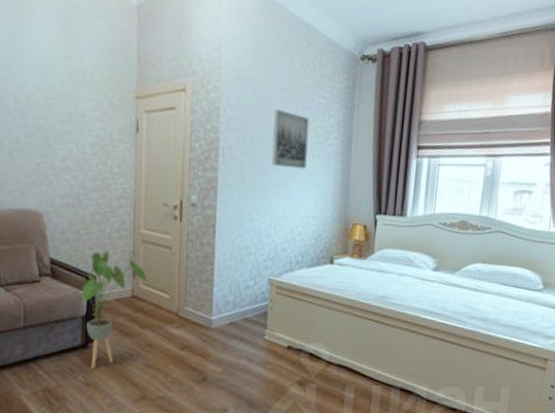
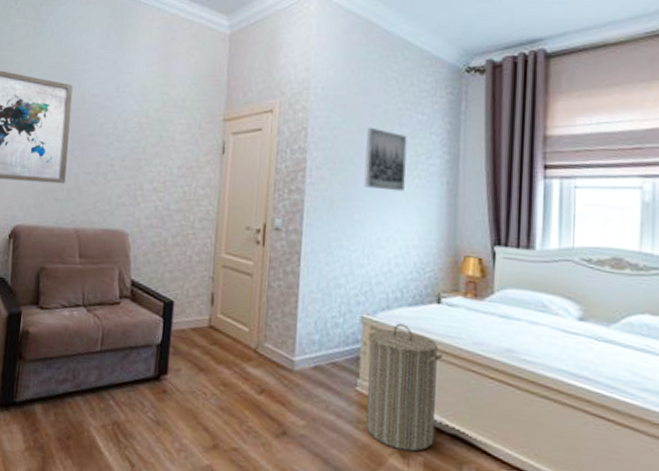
house plant: present [71,251,147,369] -> none [148,275,226,405]
laundry hamper: none [272,282,333,381] -> present [366,323,442,452]

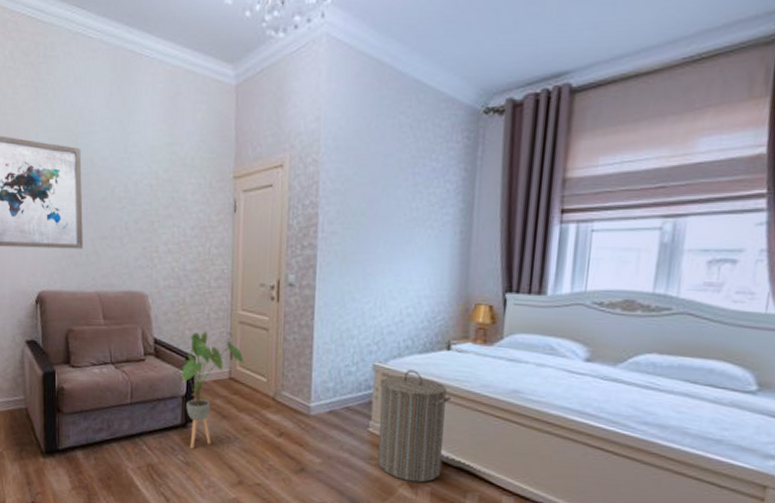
house plant: none [148,275,226,405] -> present [173,332,244,449]
wall art: present [364,127,407,192] -> none [376,177,421,243]

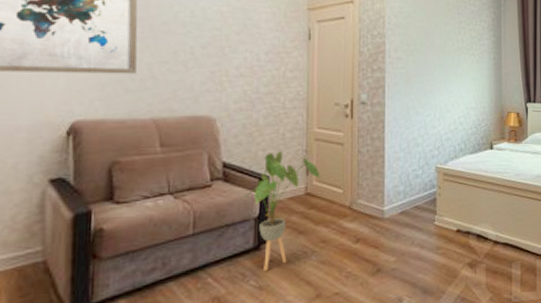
laundry hamper: present [378,370,451,483] -> none [442,168,495,263]

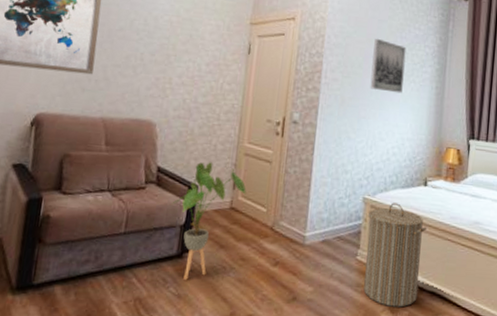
wall art: none [433,16,464,67] -> present [370,38,407,94]
laundry hamper: none [442,168,495,263] -> present [363,202,426,308]

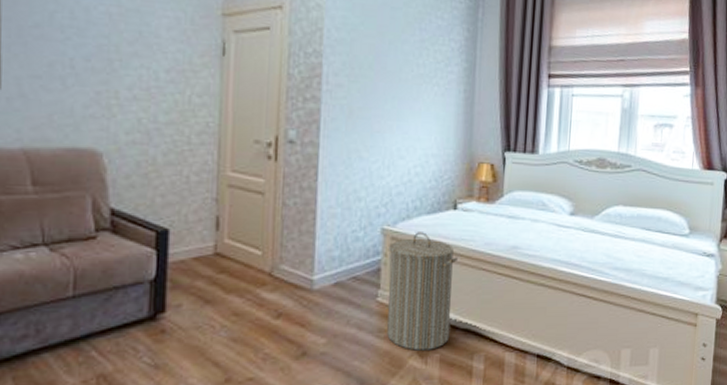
house plant: present [173,162,247,280] -> none [137,198,234,346]
wall art: present [370,38,407,94] -> none [384,30,427,100]

